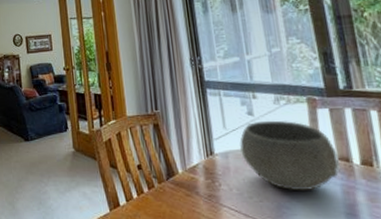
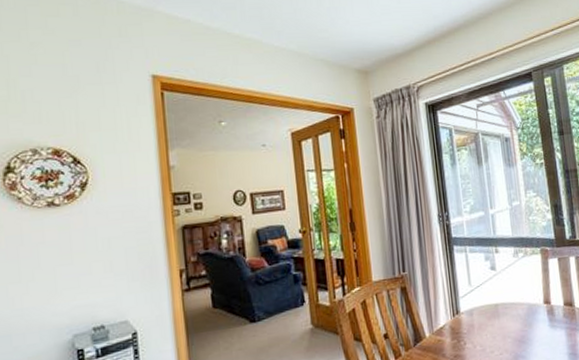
bowl: present [239,120,339,191] -> none [483,272,565,340]

